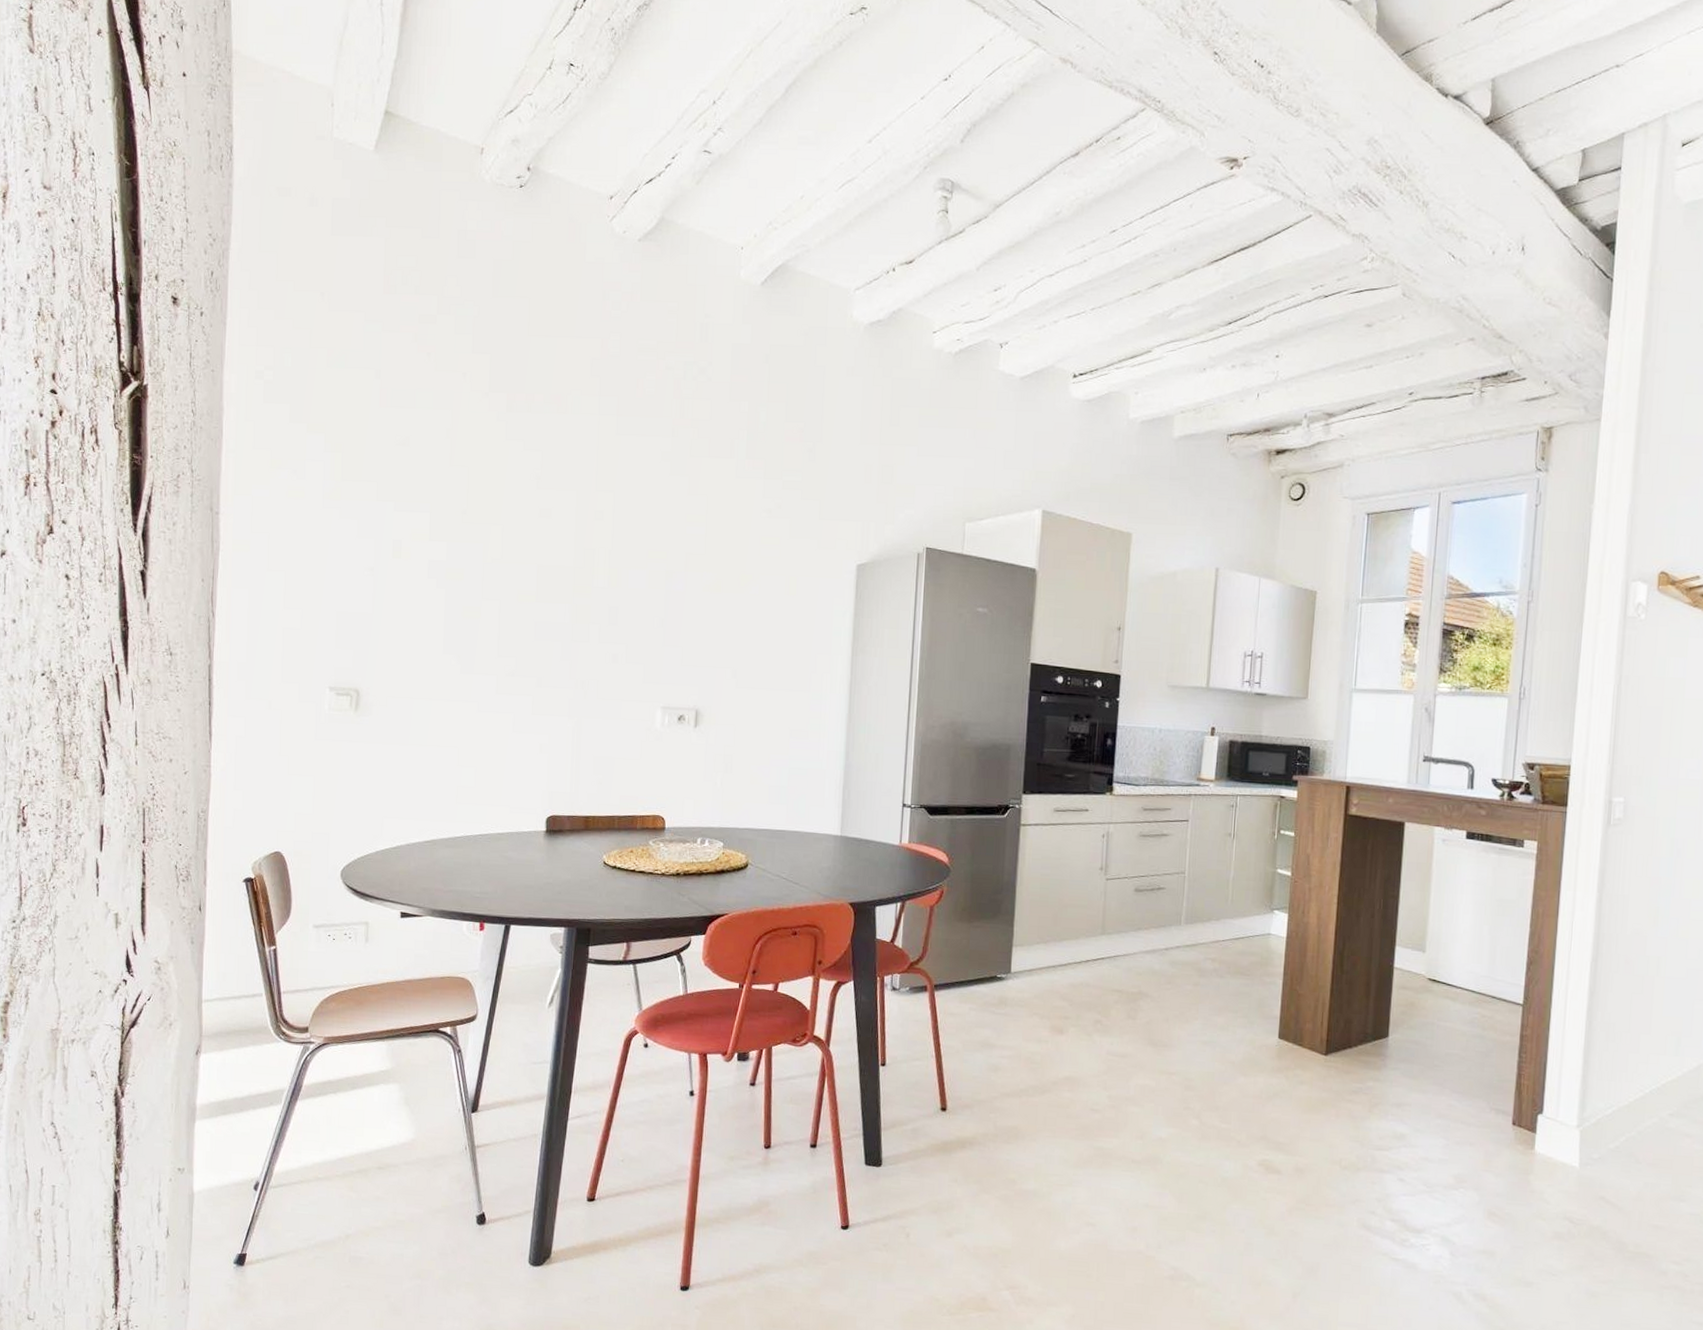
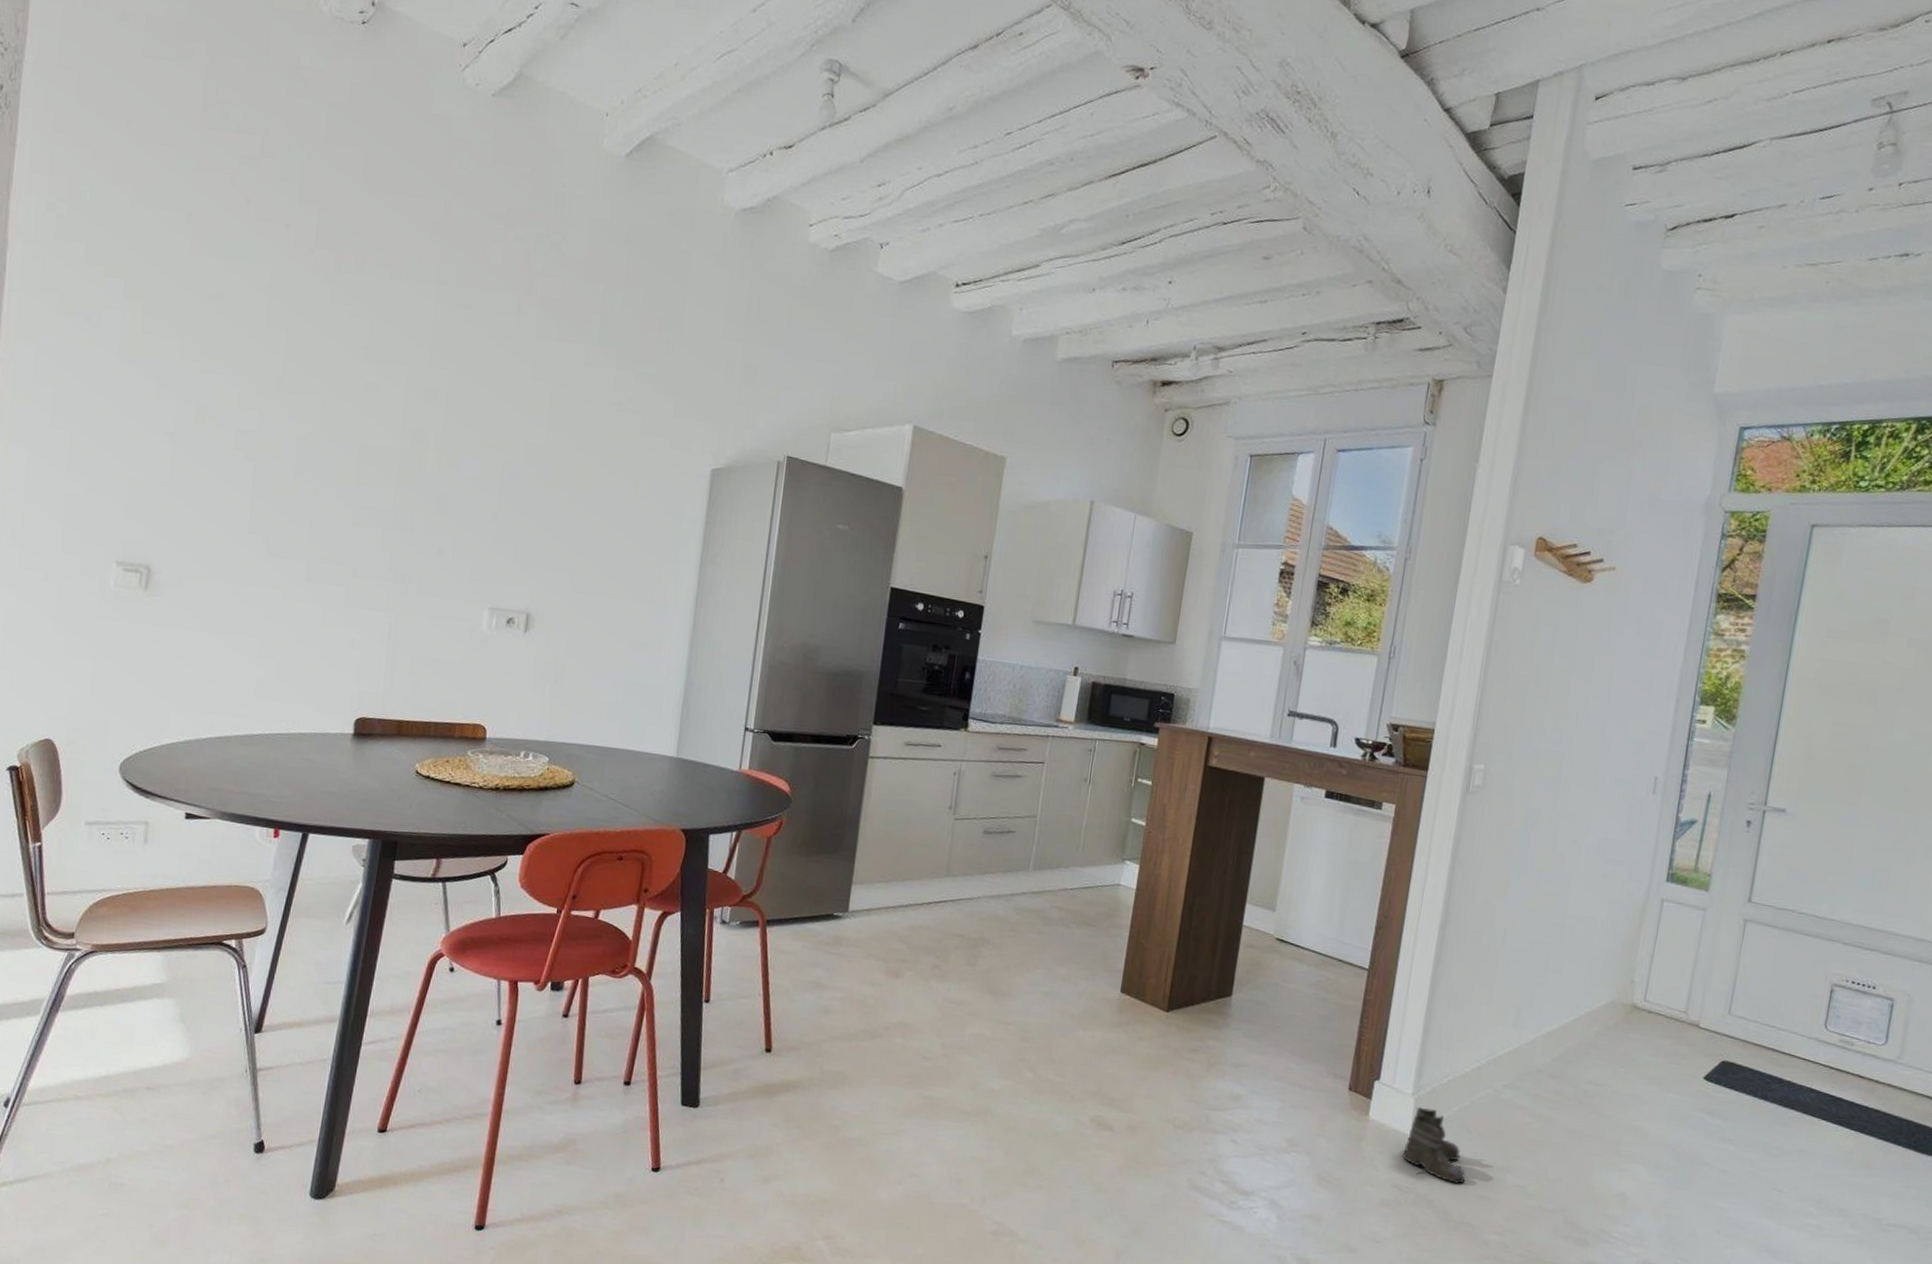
boots: none [1572,1138,1639,1215] -> present [1402,1107,1466,1185]

